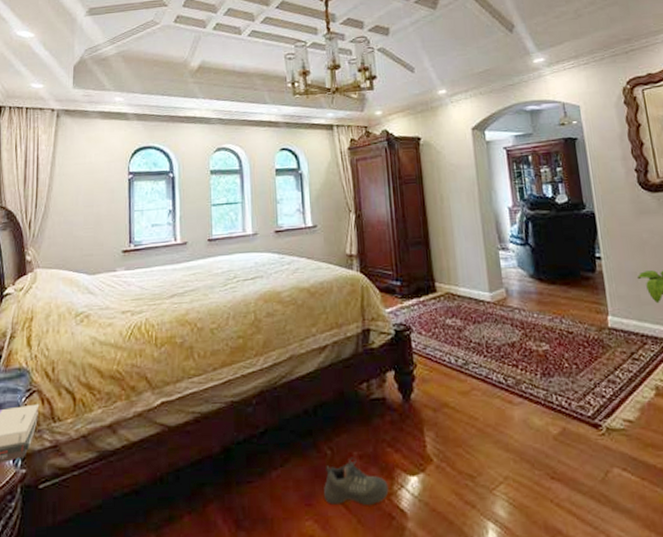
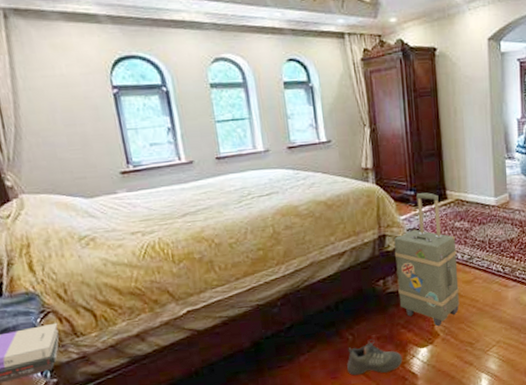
suitcase: none [379,283,456,449] -> present [394,192,460,327]

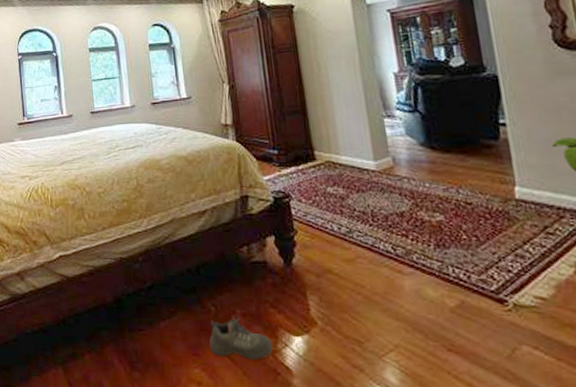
suitcase: present [394,192,460,327] -> none [257,152,340,312]

